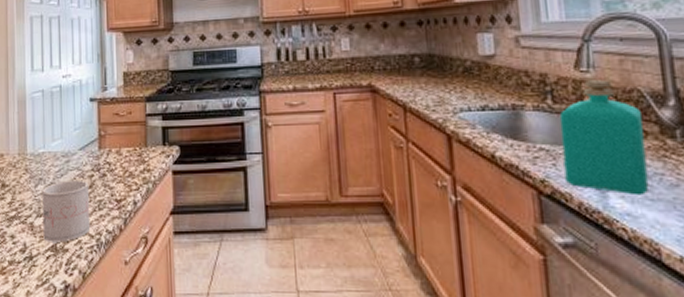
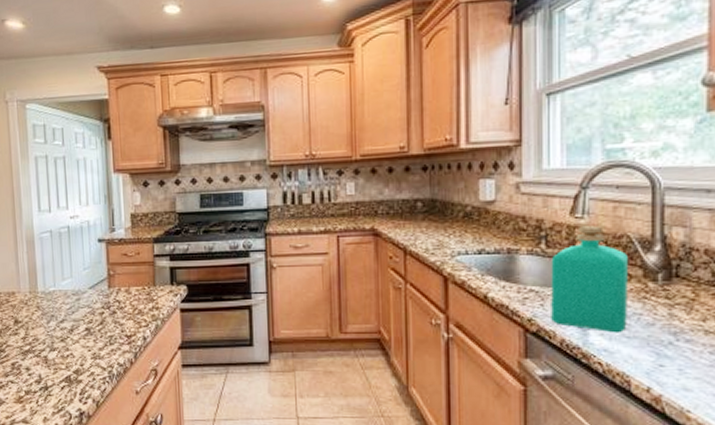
mug: present [42,179,91,242] -> none [54,316,103,374]

